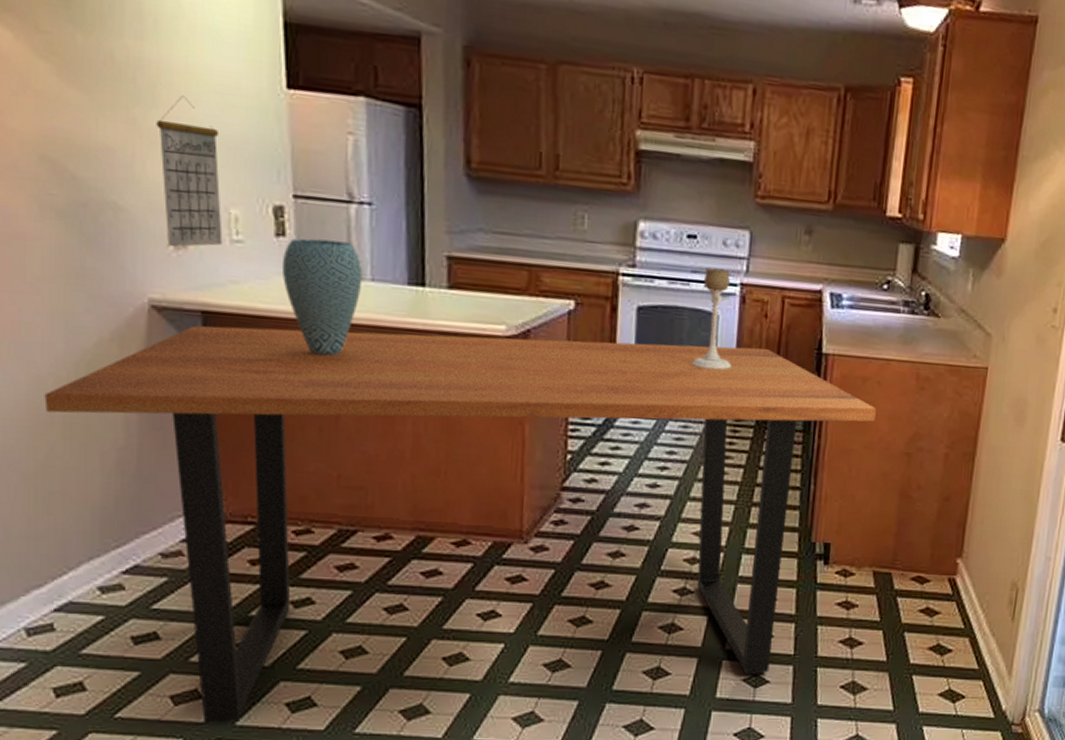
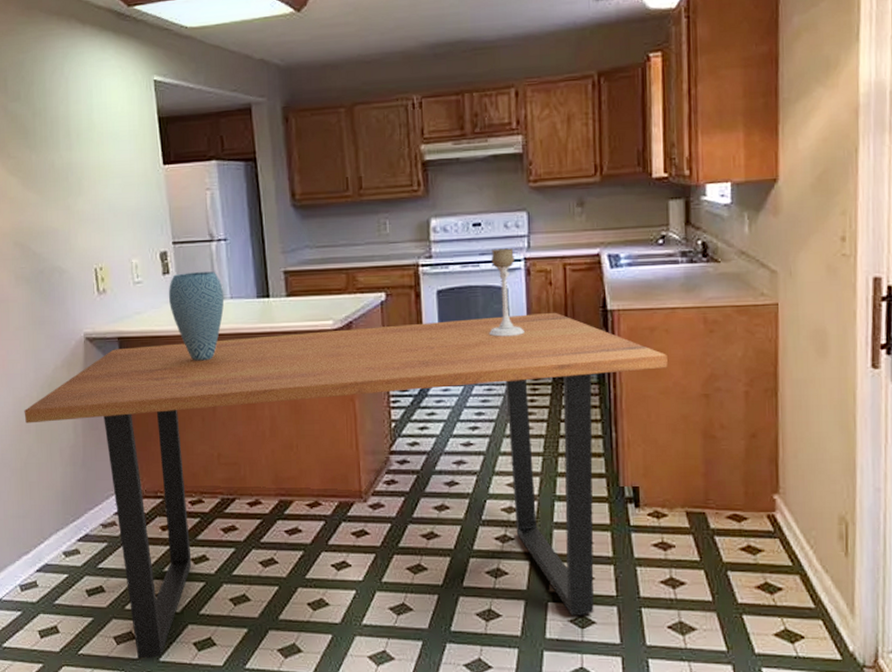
calendar: present [156,95,223,247] -> none [82,183,128,294]

